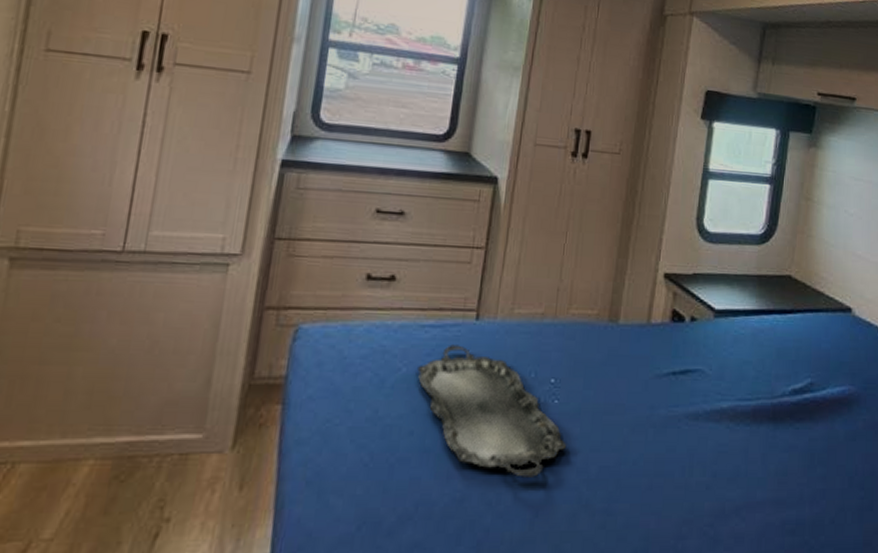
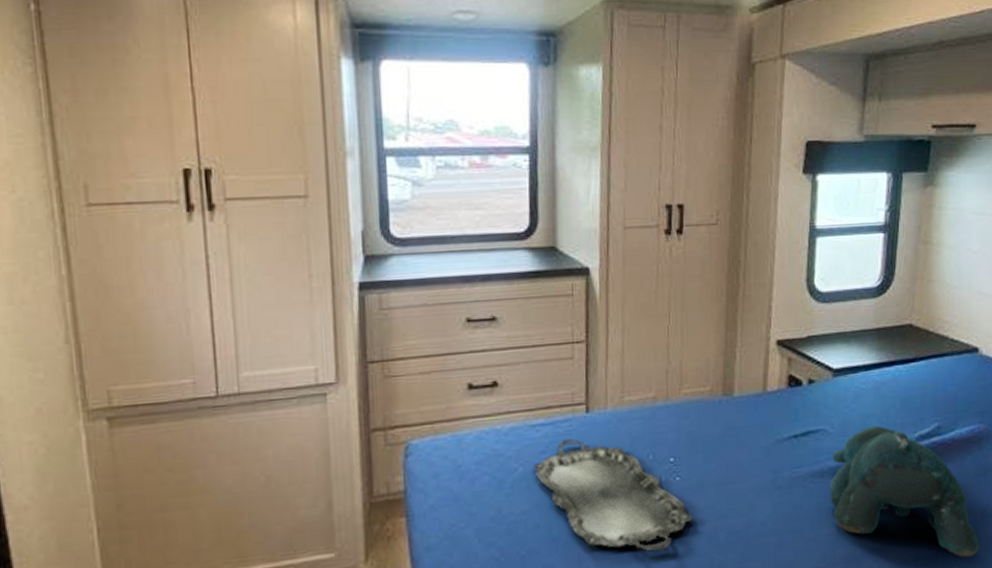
teddy bear: none [703,373,847,528] -> present [830,425,980,558]

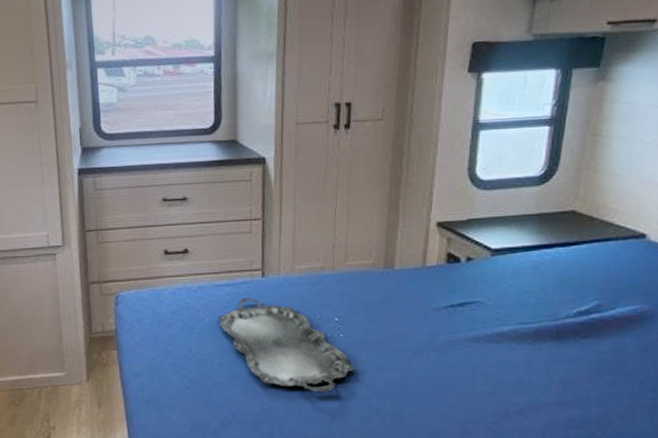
teddy bear: present [830,425,980,558] -> none [484,300,637,423]

